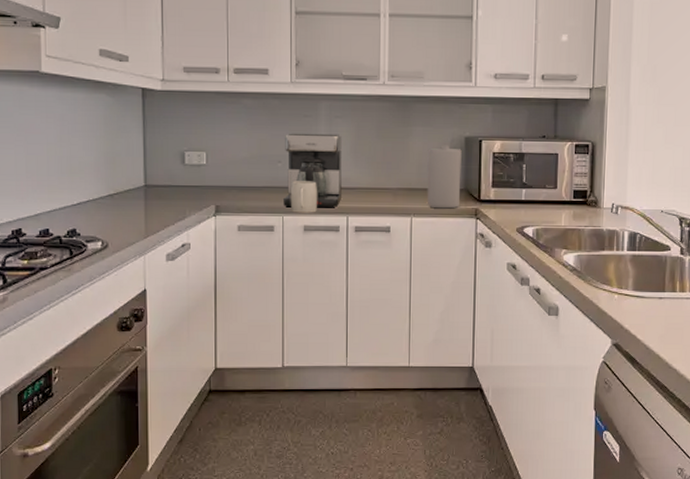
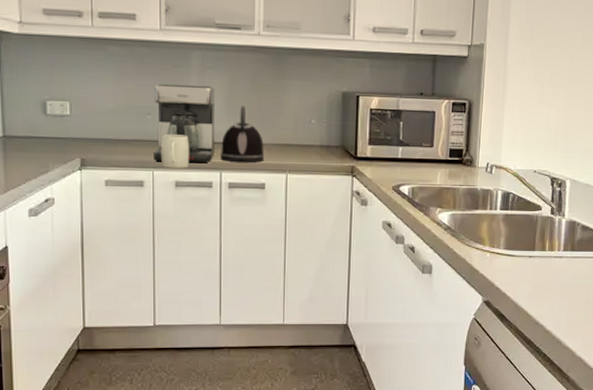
kettle: none [346,152,390,206] -> present [220,106,265,162]
paper towel holder: present [427,145,462,209] -> none [302,100,339,166]

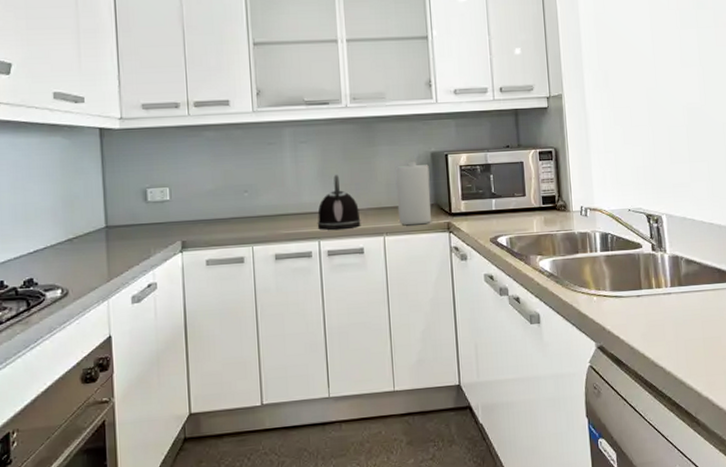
coffee maker: present [153,83,215,163] -> none [250,159,312,237]
mug: present [160,134,190,168] -> none [258,208,288,242]
paper towel holder: none [302,100,339,166] -> present [395,162,431,226]

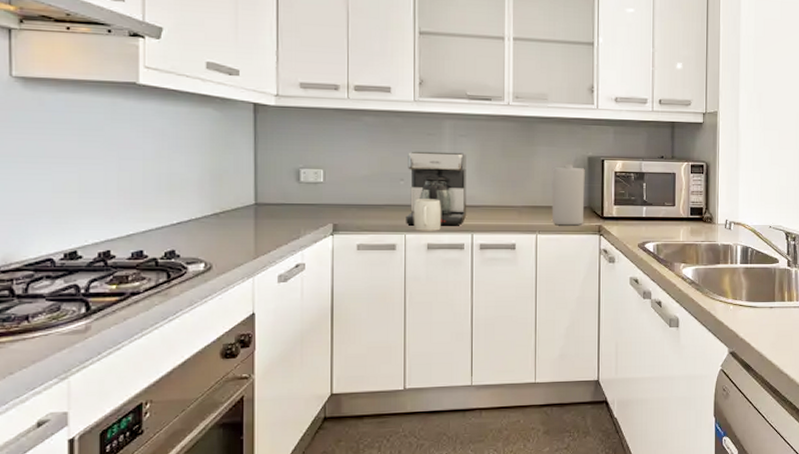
coffee maker: none [250,159,312,237] -> present [406,151,466,226]
mug: none [258,208,288,242] -> present [413,199,442,231]
kettle: present [317,175,361,230] -> none [471,171,515,224]

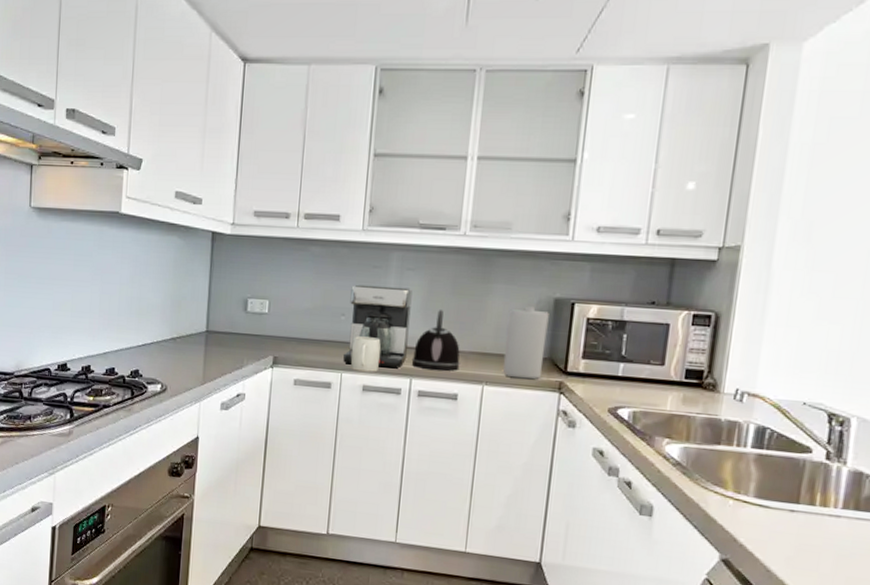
kettle: none [471,171,515,224] -> present [411,310,460,371]

